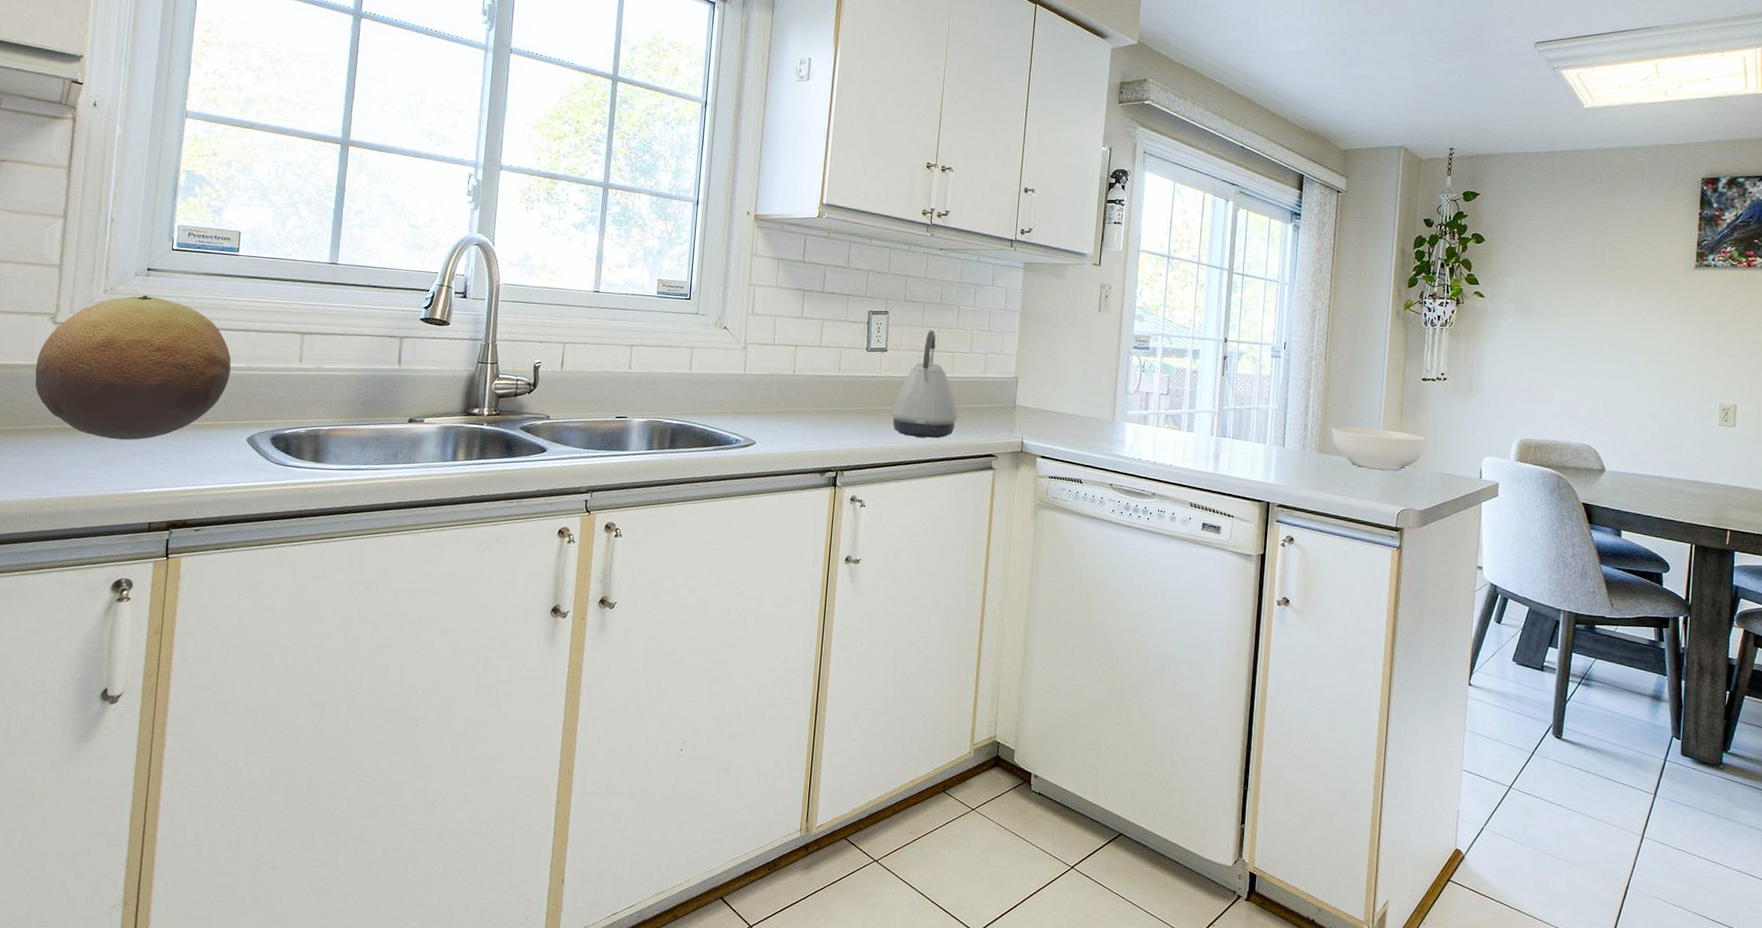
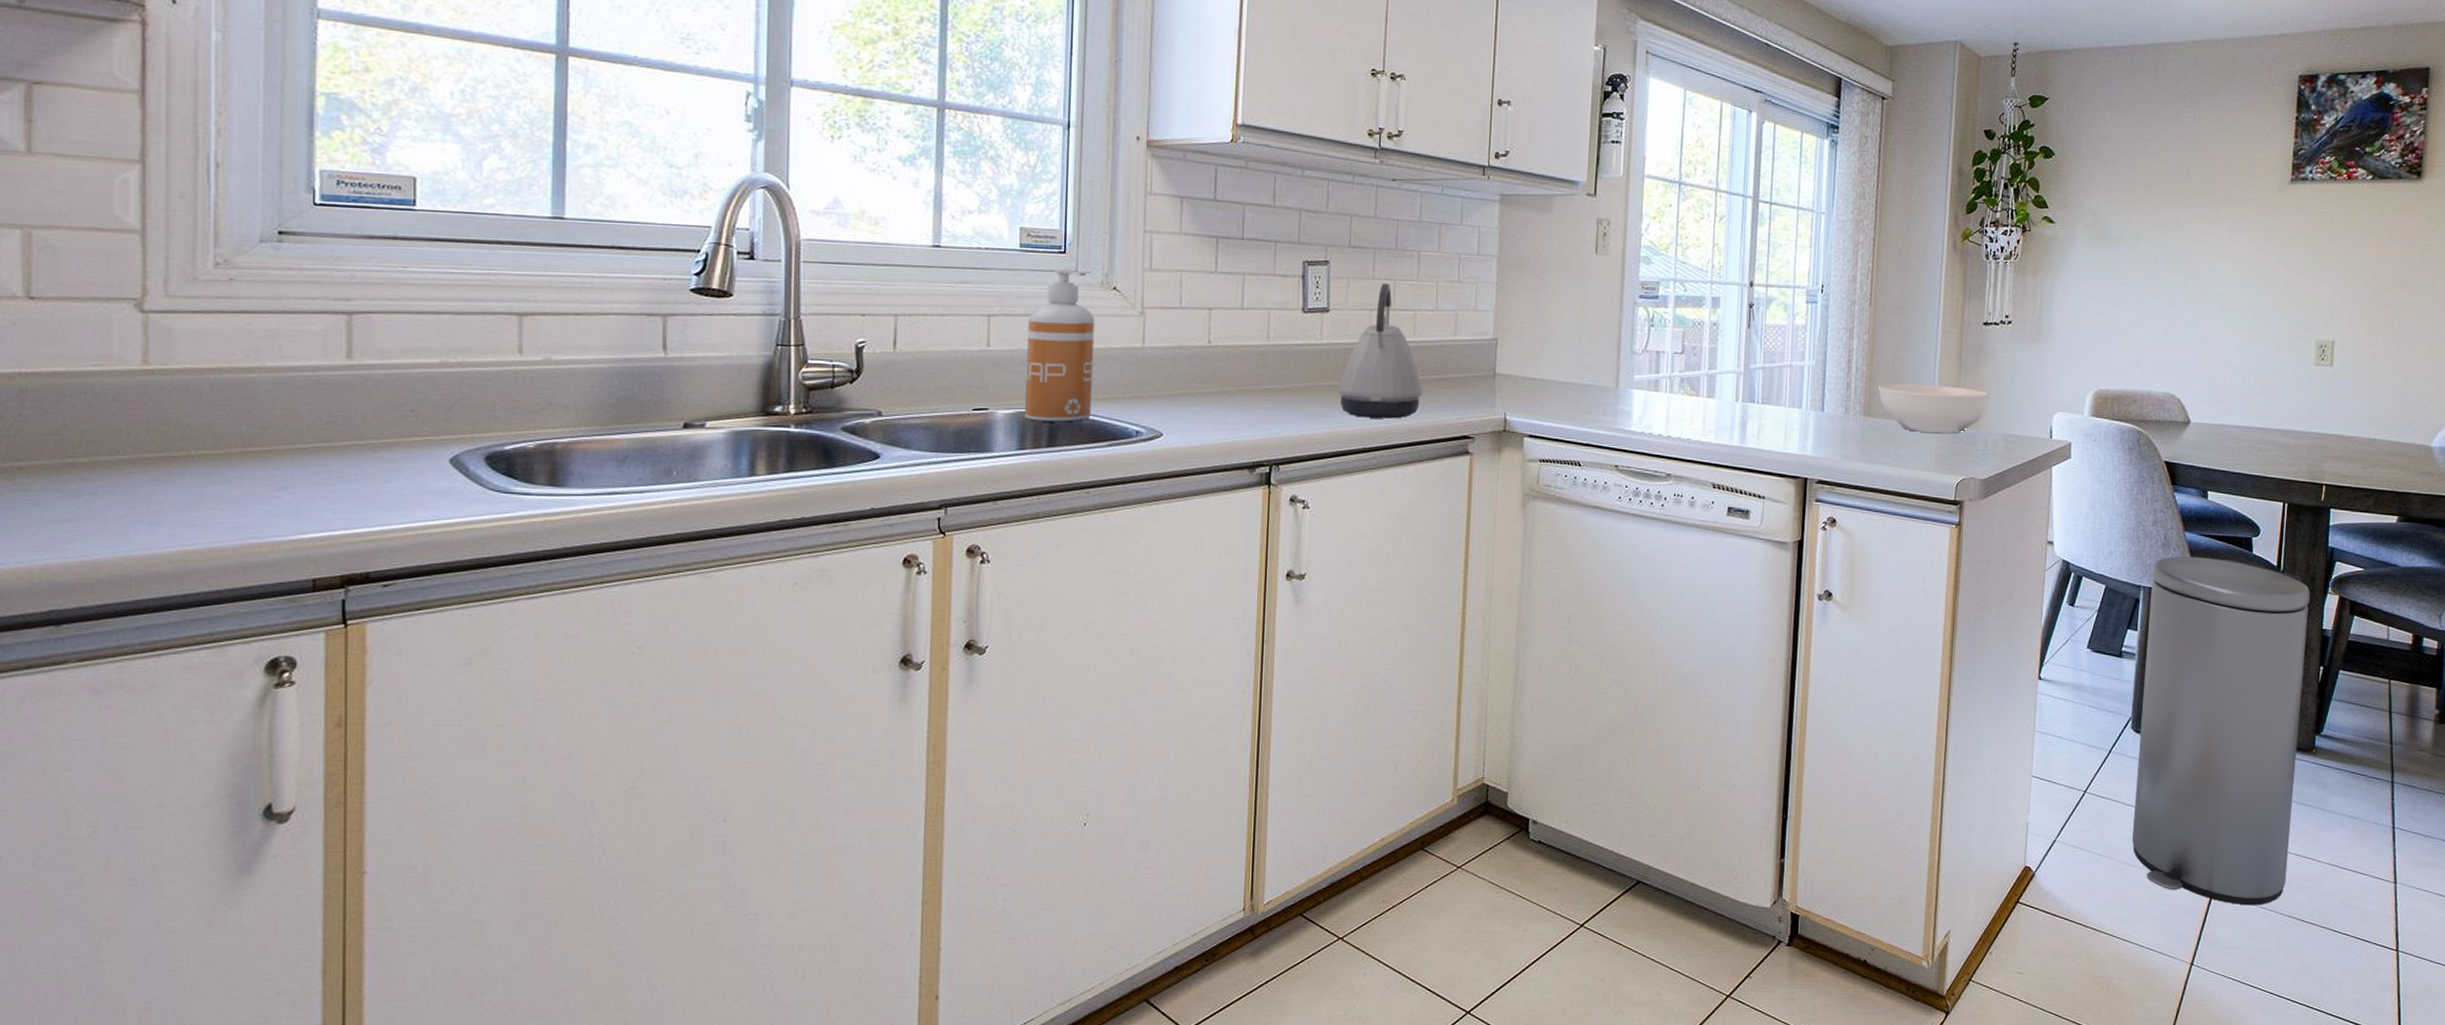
fruit: present [35,295,231,440] -> none [119,268,417,470]
soap dispenser: none [653,311,710,430] -> present [1024,268,1095,423]
pedal bin: none [1553,586,1717,902] -> present [2132,556,2311,906]

